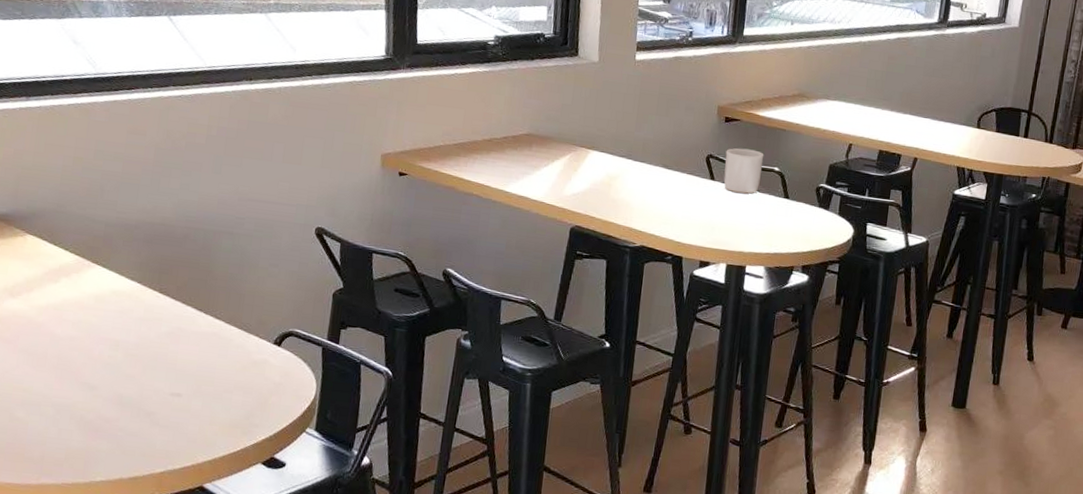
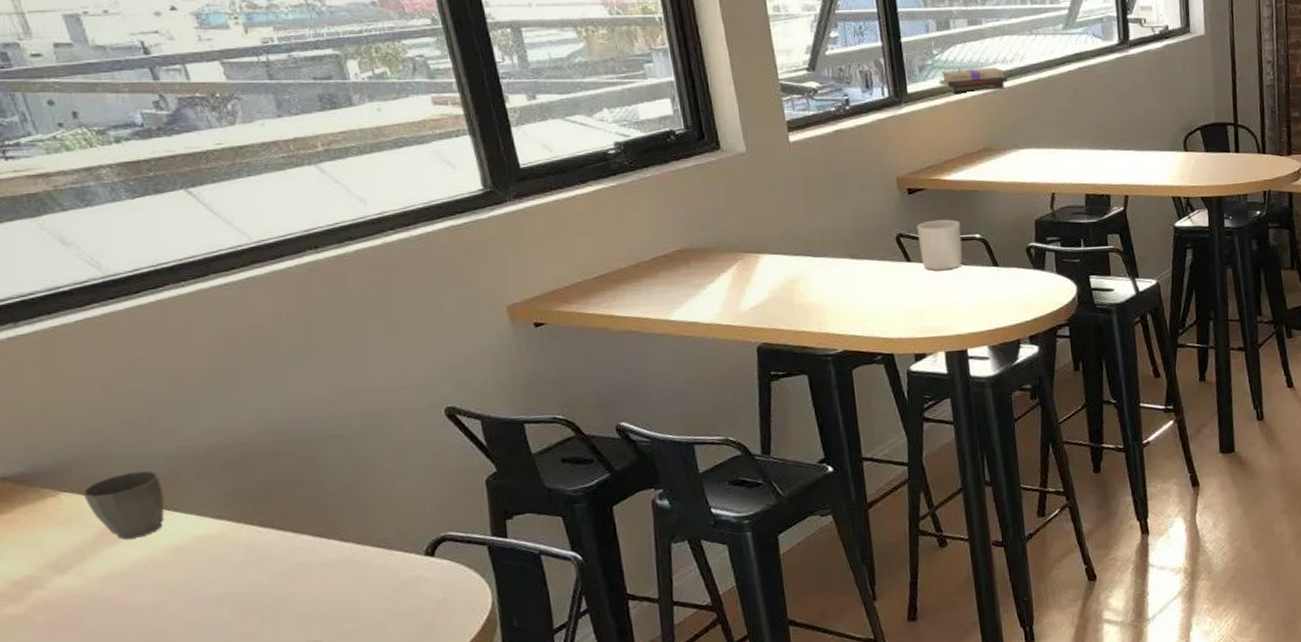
cup: none [42,229,98,282] -> present [83,470,165,539]
books: none [772,21,832,46] -> present [939,67,1008,93]

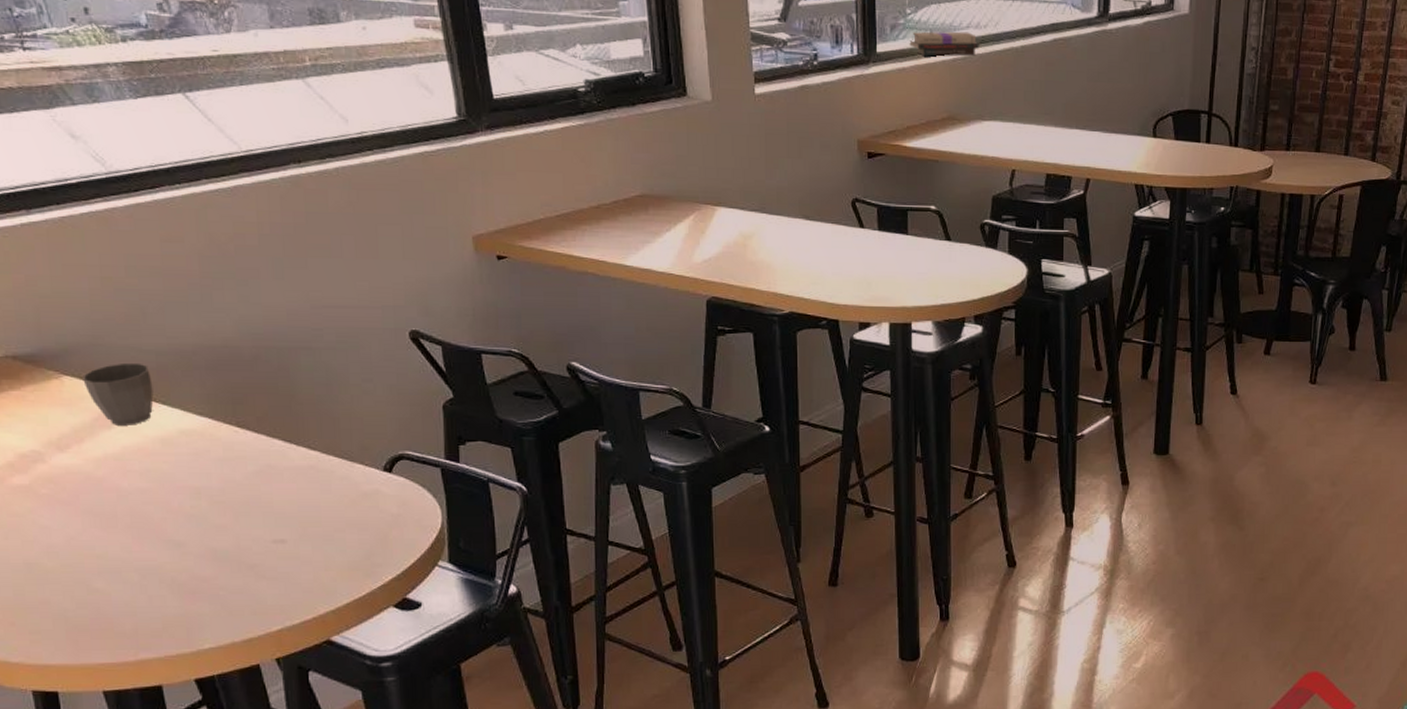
mug: present [916,219,963,271] -> none [873,187,917,239]

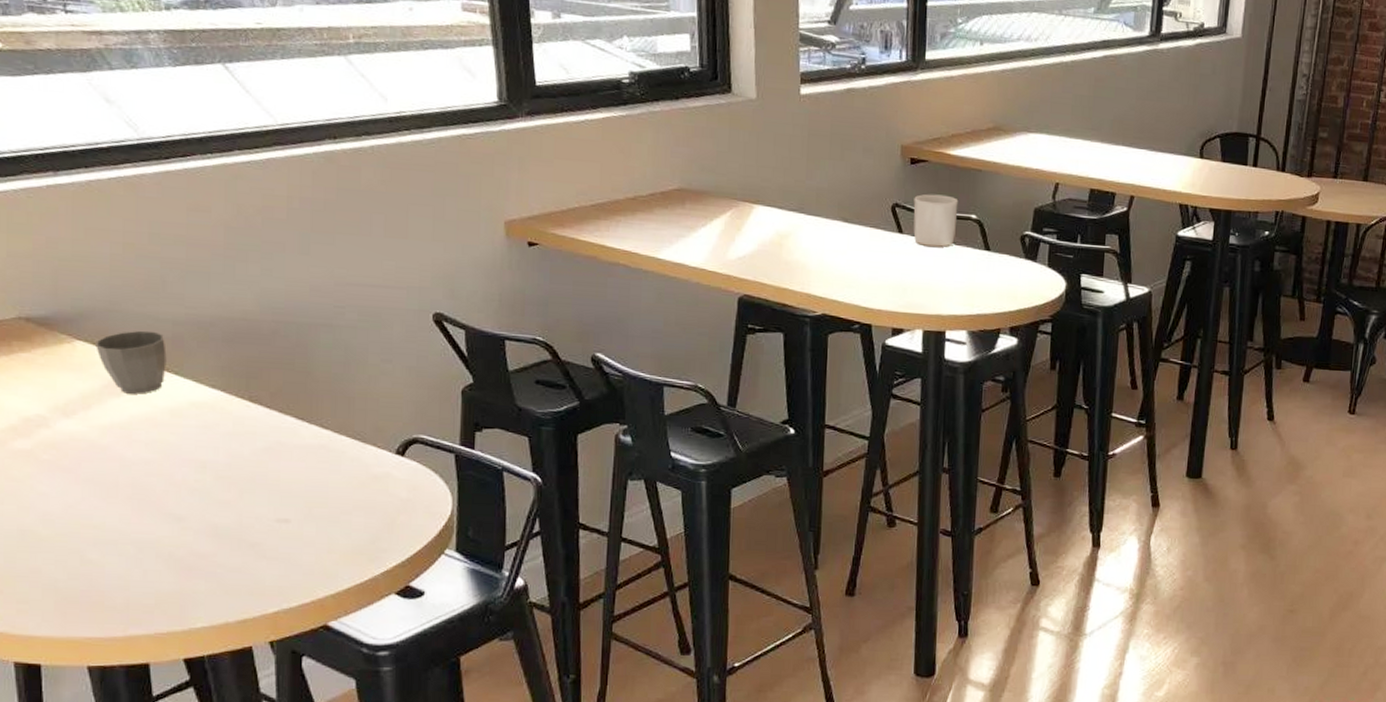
mug: none [873,187,917,239] -> present [913,194,959,247]
books: present [909,31,979,57] -> none [959,41,1029,69]

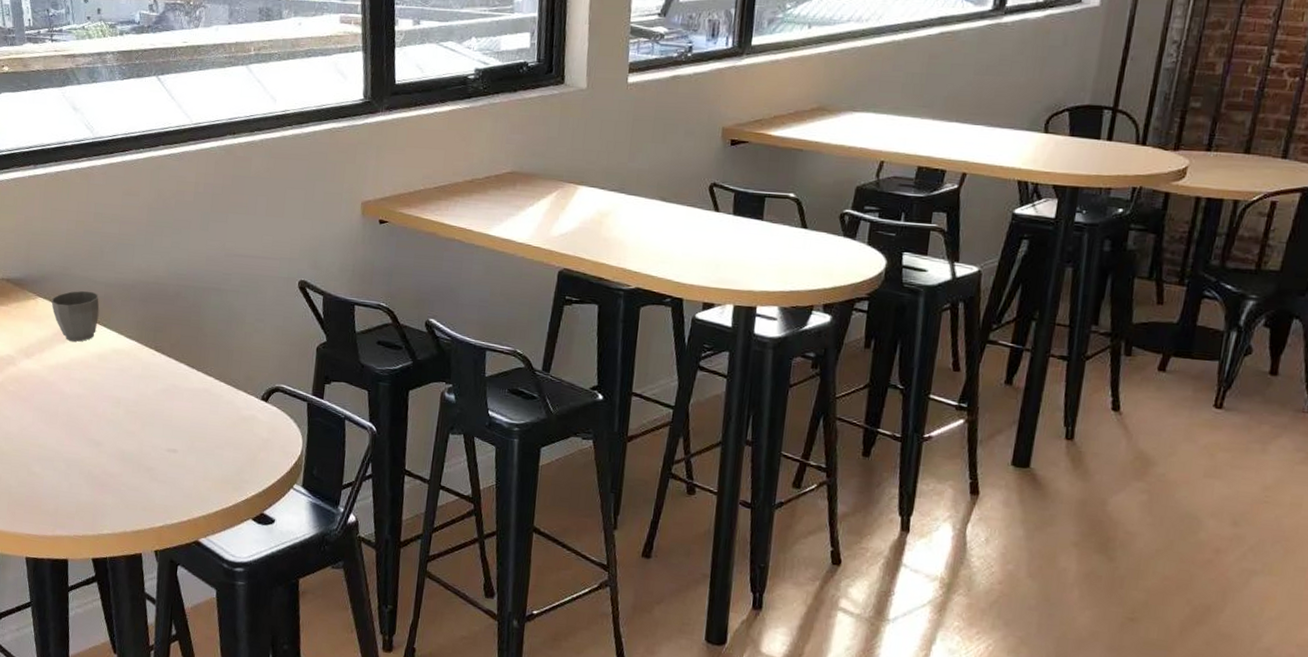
mug: present [913,194,959,247] -> none [729,173,777,225]

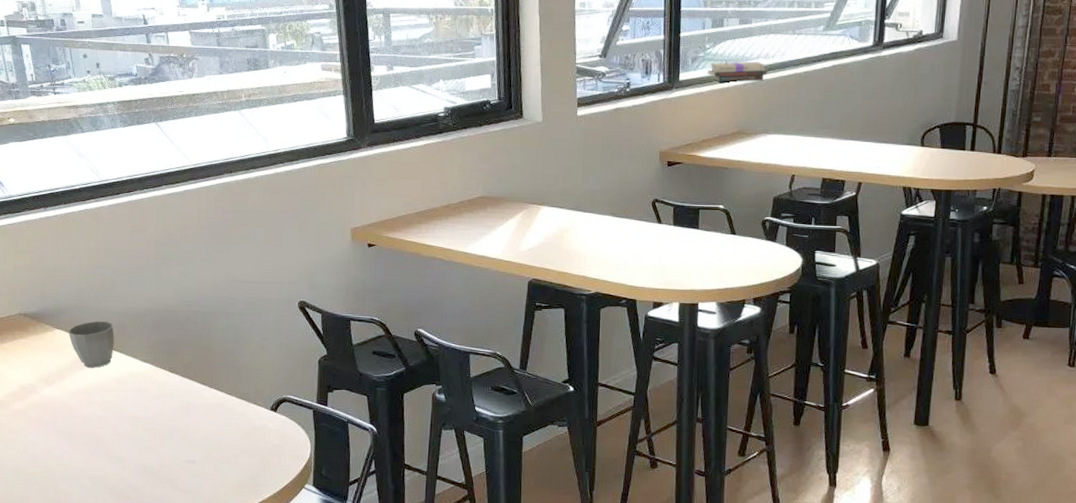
books: none [785,25,859,50] -> present [707,61,767,83]

